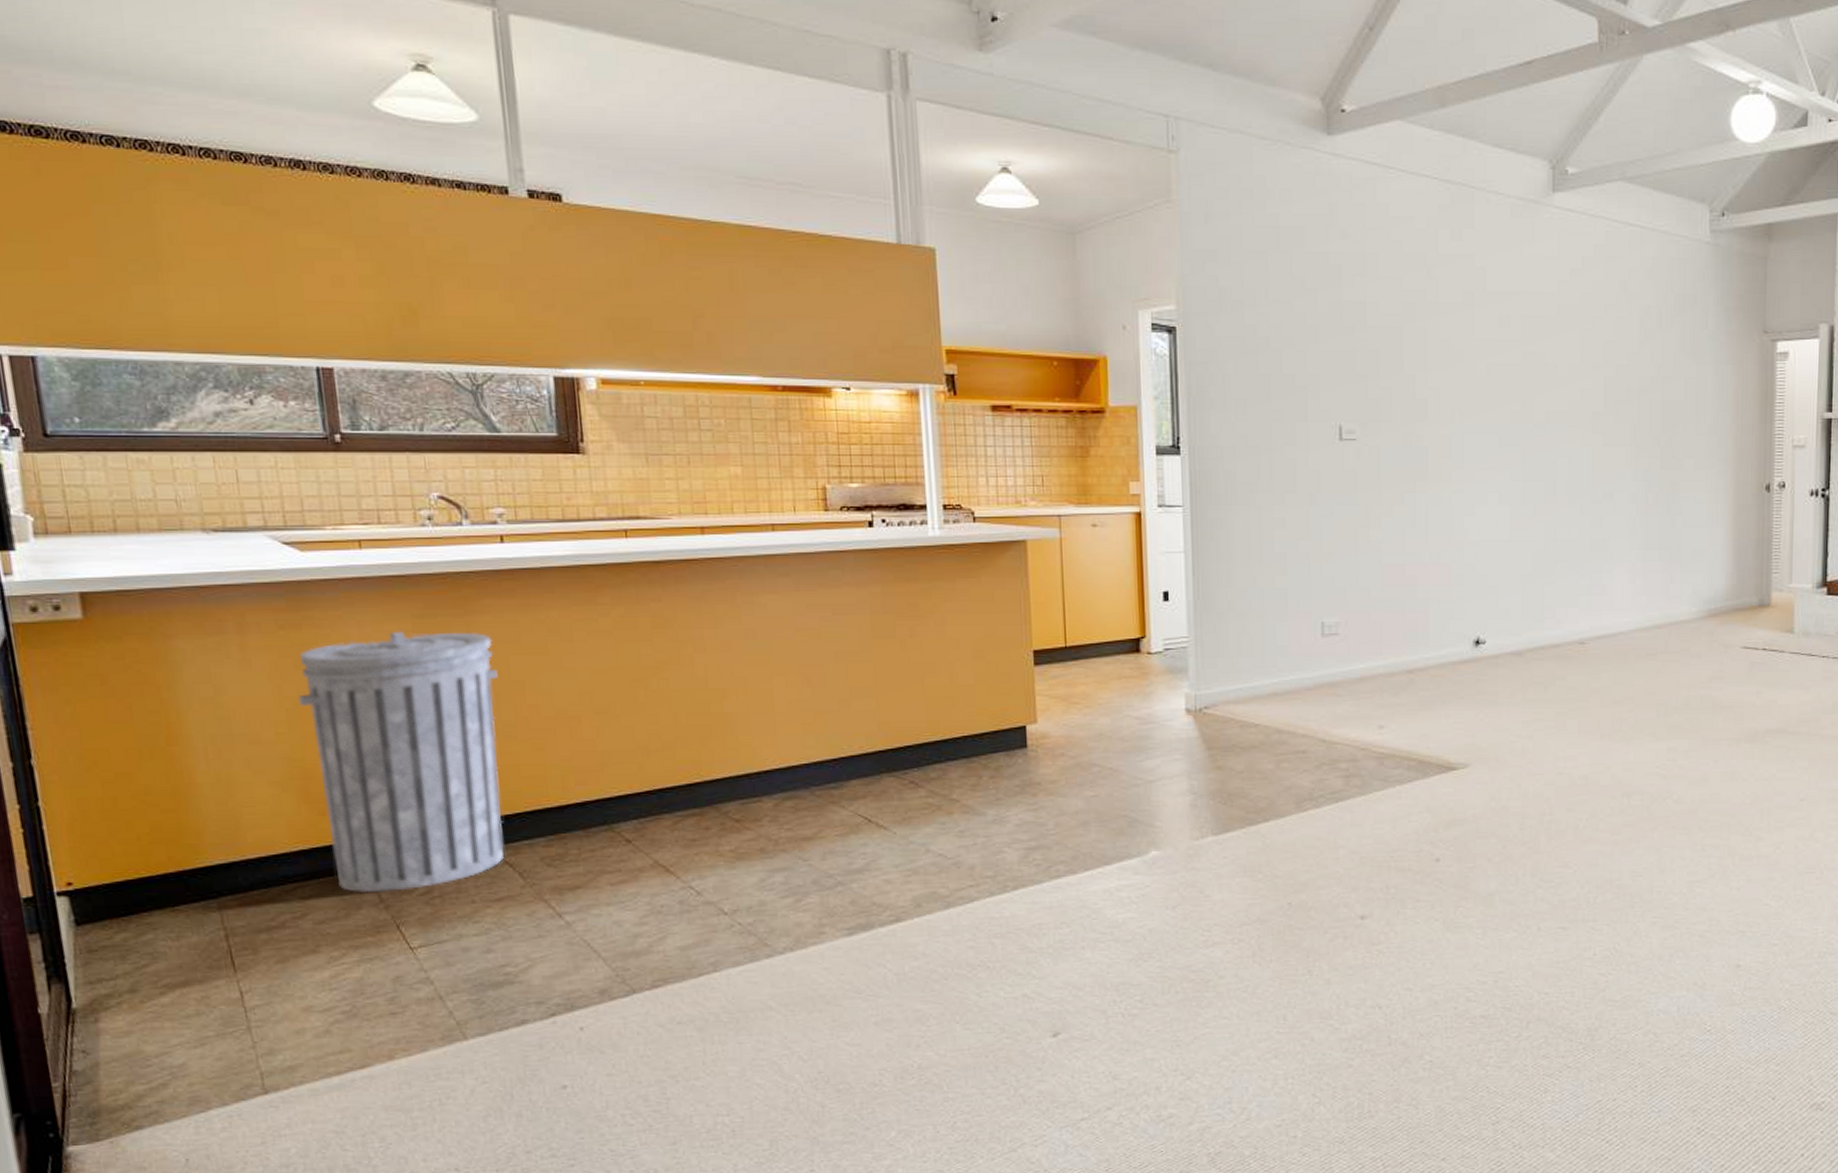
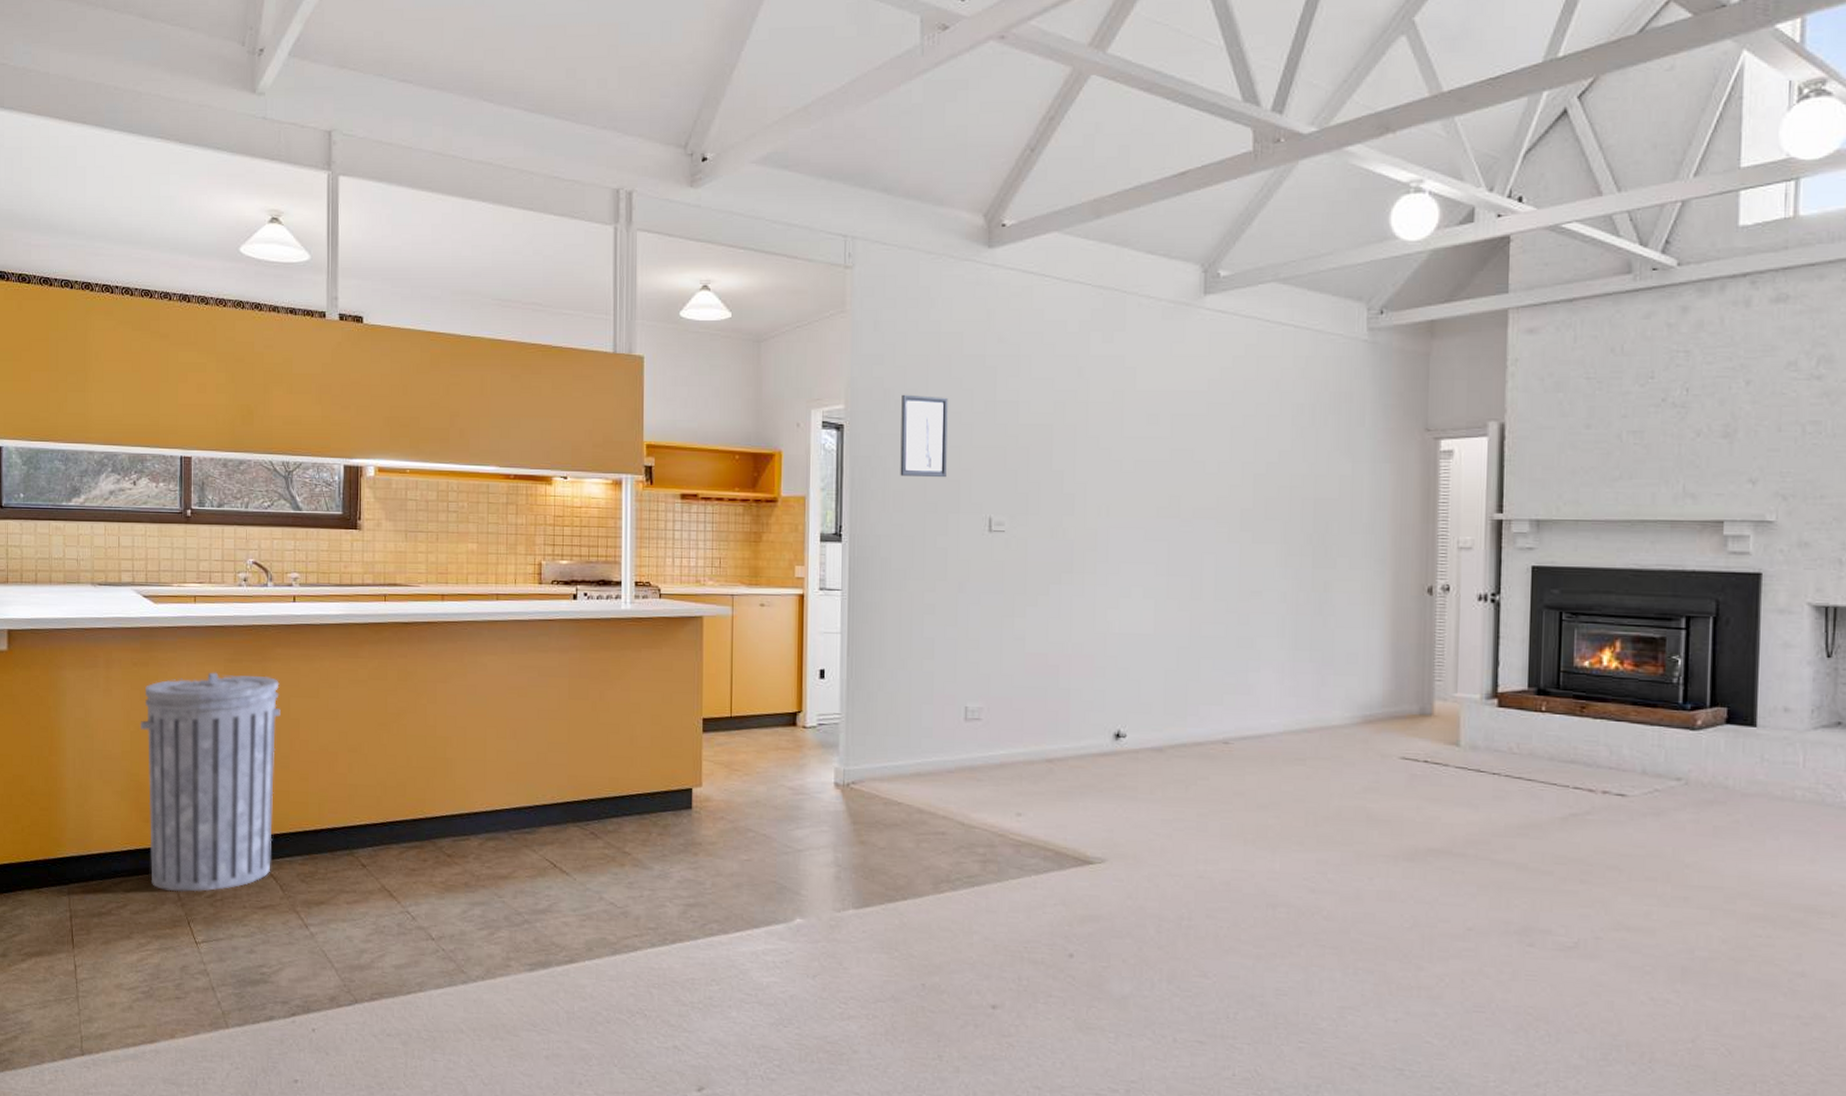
wall art: none [1239,294,1292,384] -> present [900,394,948,478]

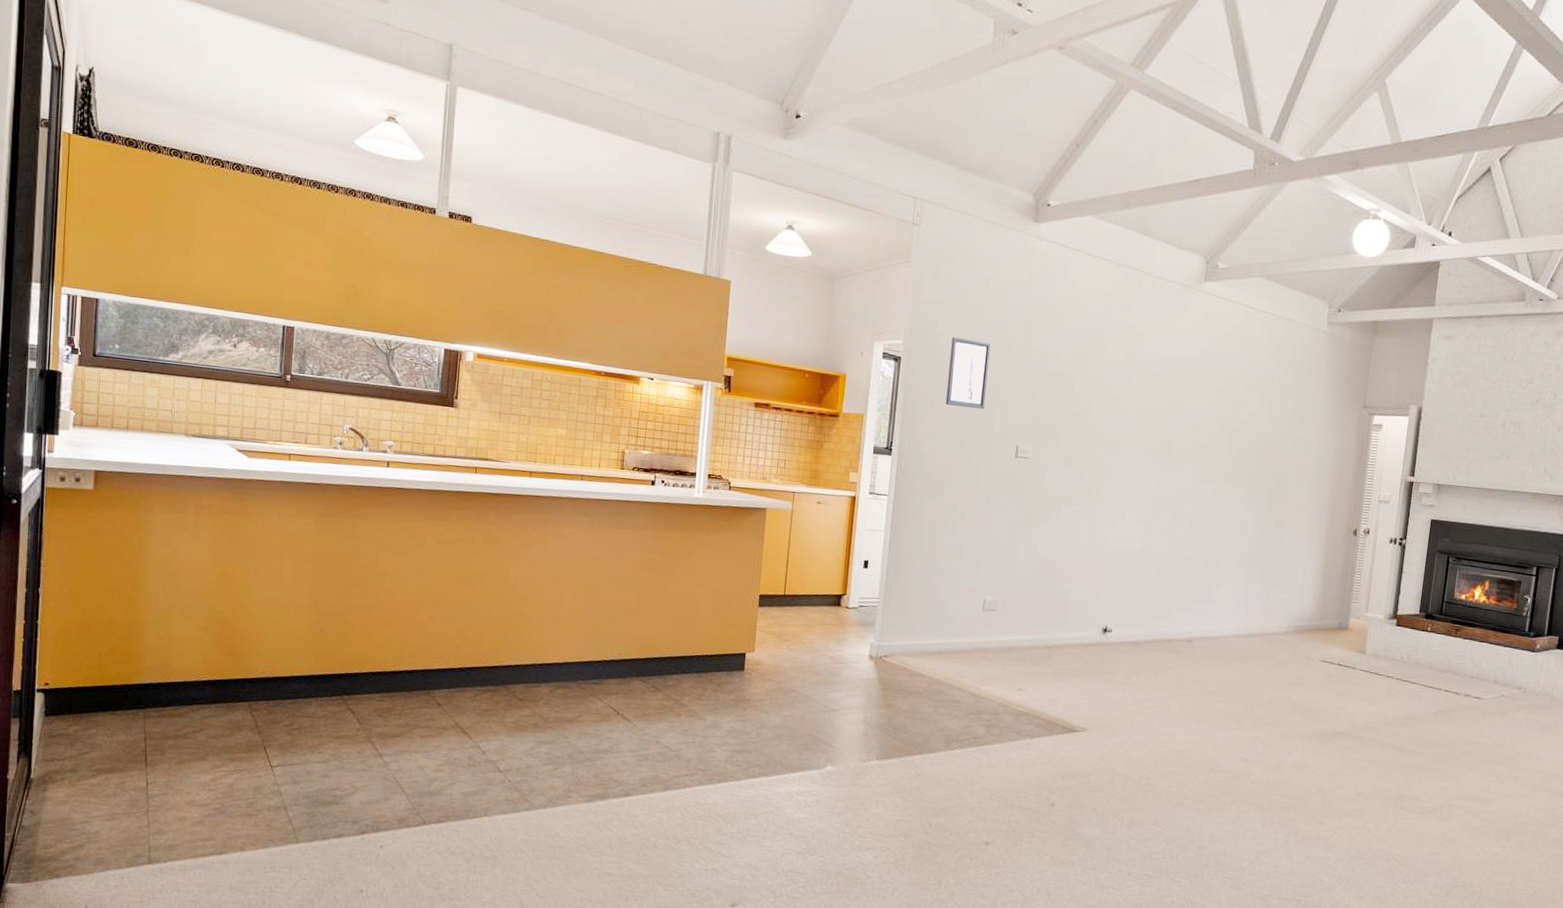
trash can: present [140,672,281,893] -> none [226,524,369,721]

